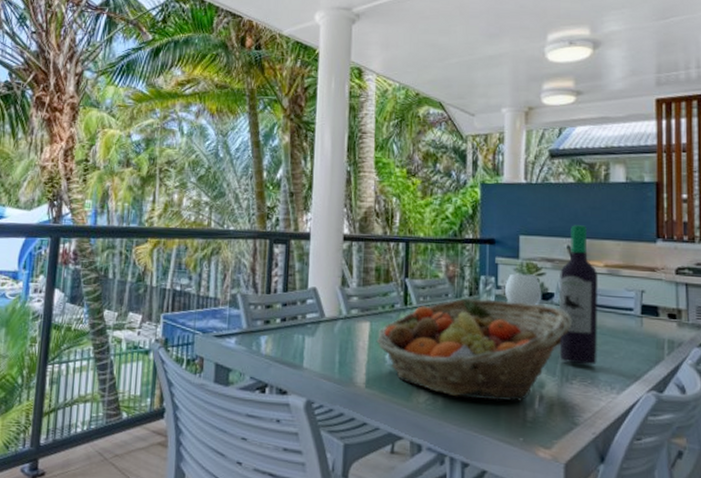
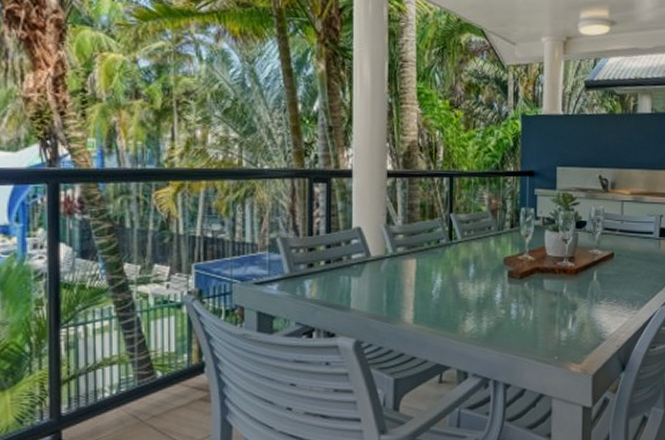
fruit basket: present [376,298,571,401] -> none [423,230,601,325]
wine bottle: present [504,225,598,365] -> none [542,155,625,286]

